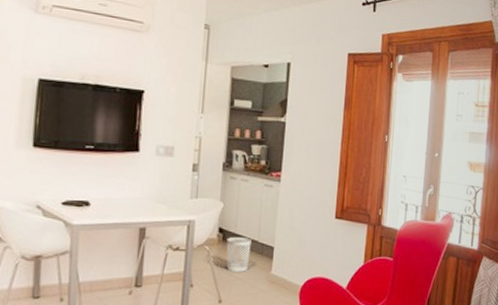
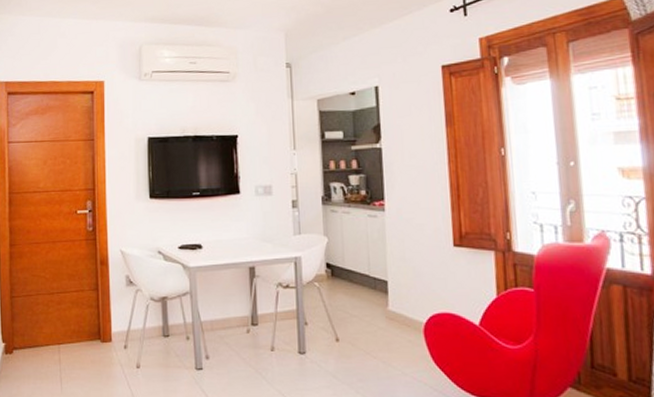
wastebasket: present [226,237,252,272] -> none [336,272,363,309]

